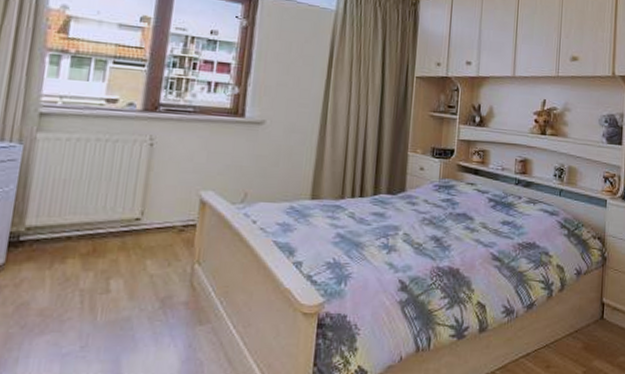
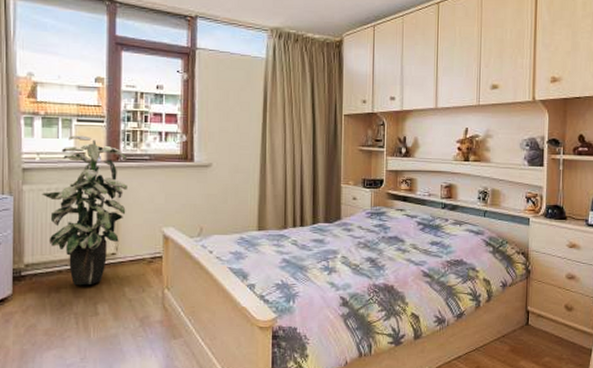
indoor plant: none [59,78,167,256] -> present [42,135,128,286]

